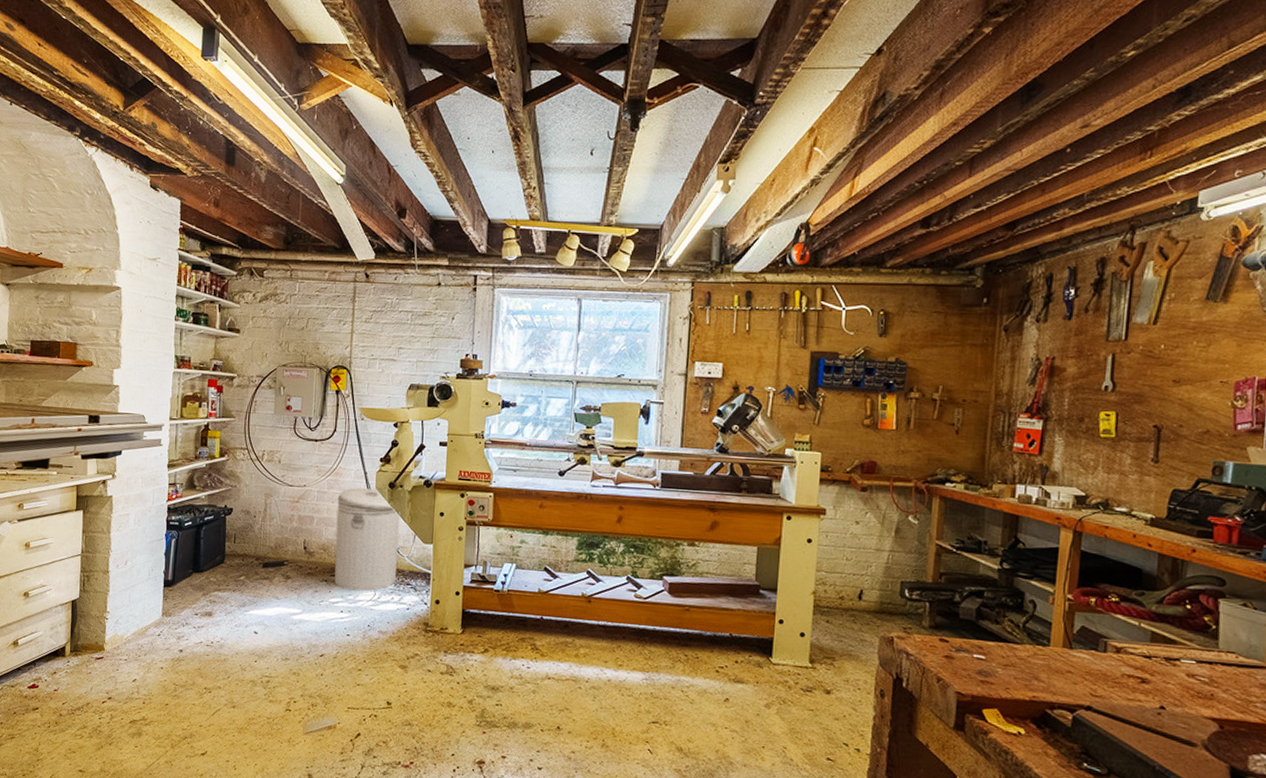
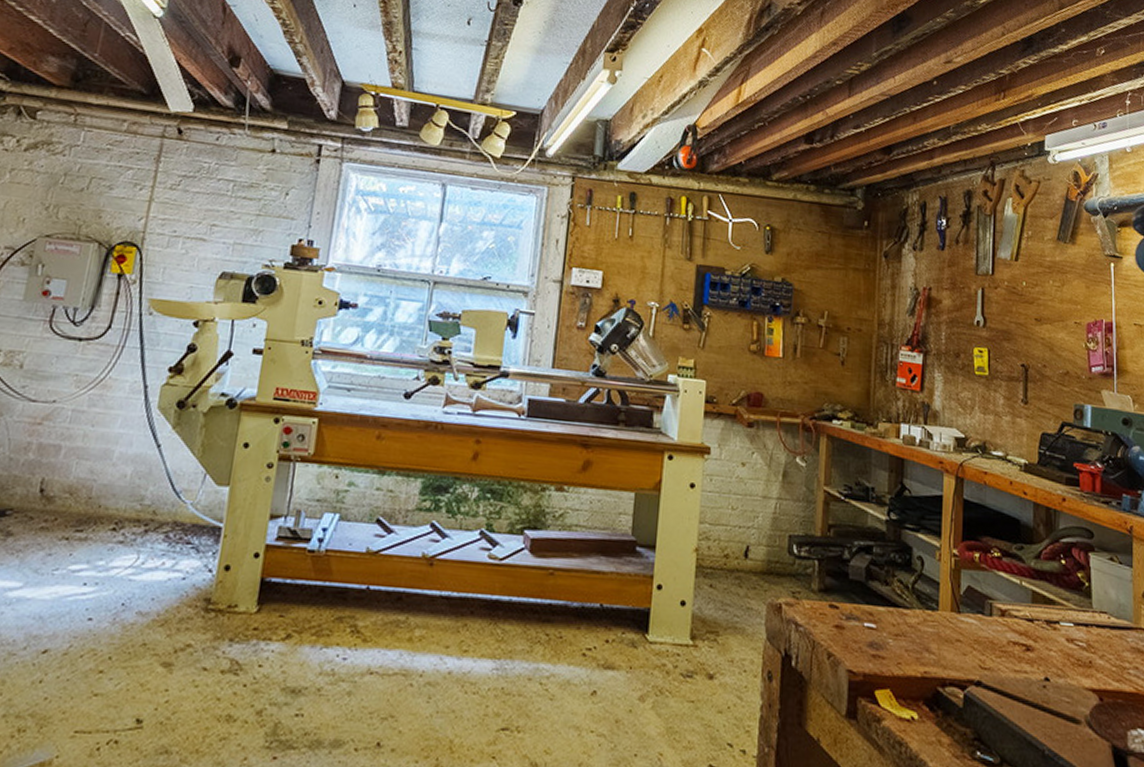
can: present [334,488,400,591] -> none [79,406,189,554]

